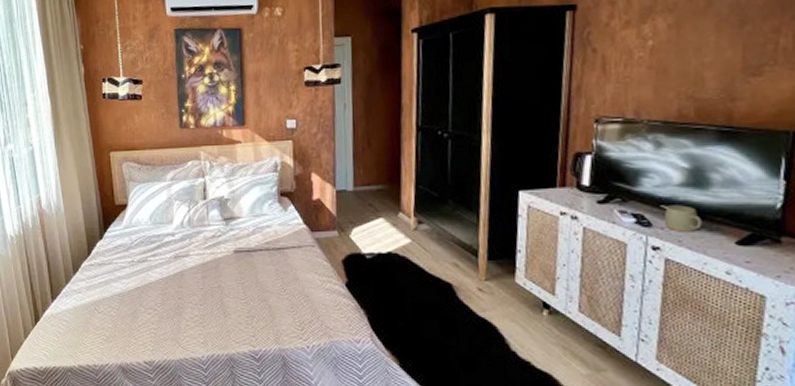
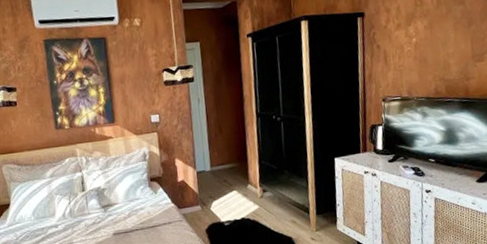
mug: present [665,205,702,232] -> none [432,157,456,178]

